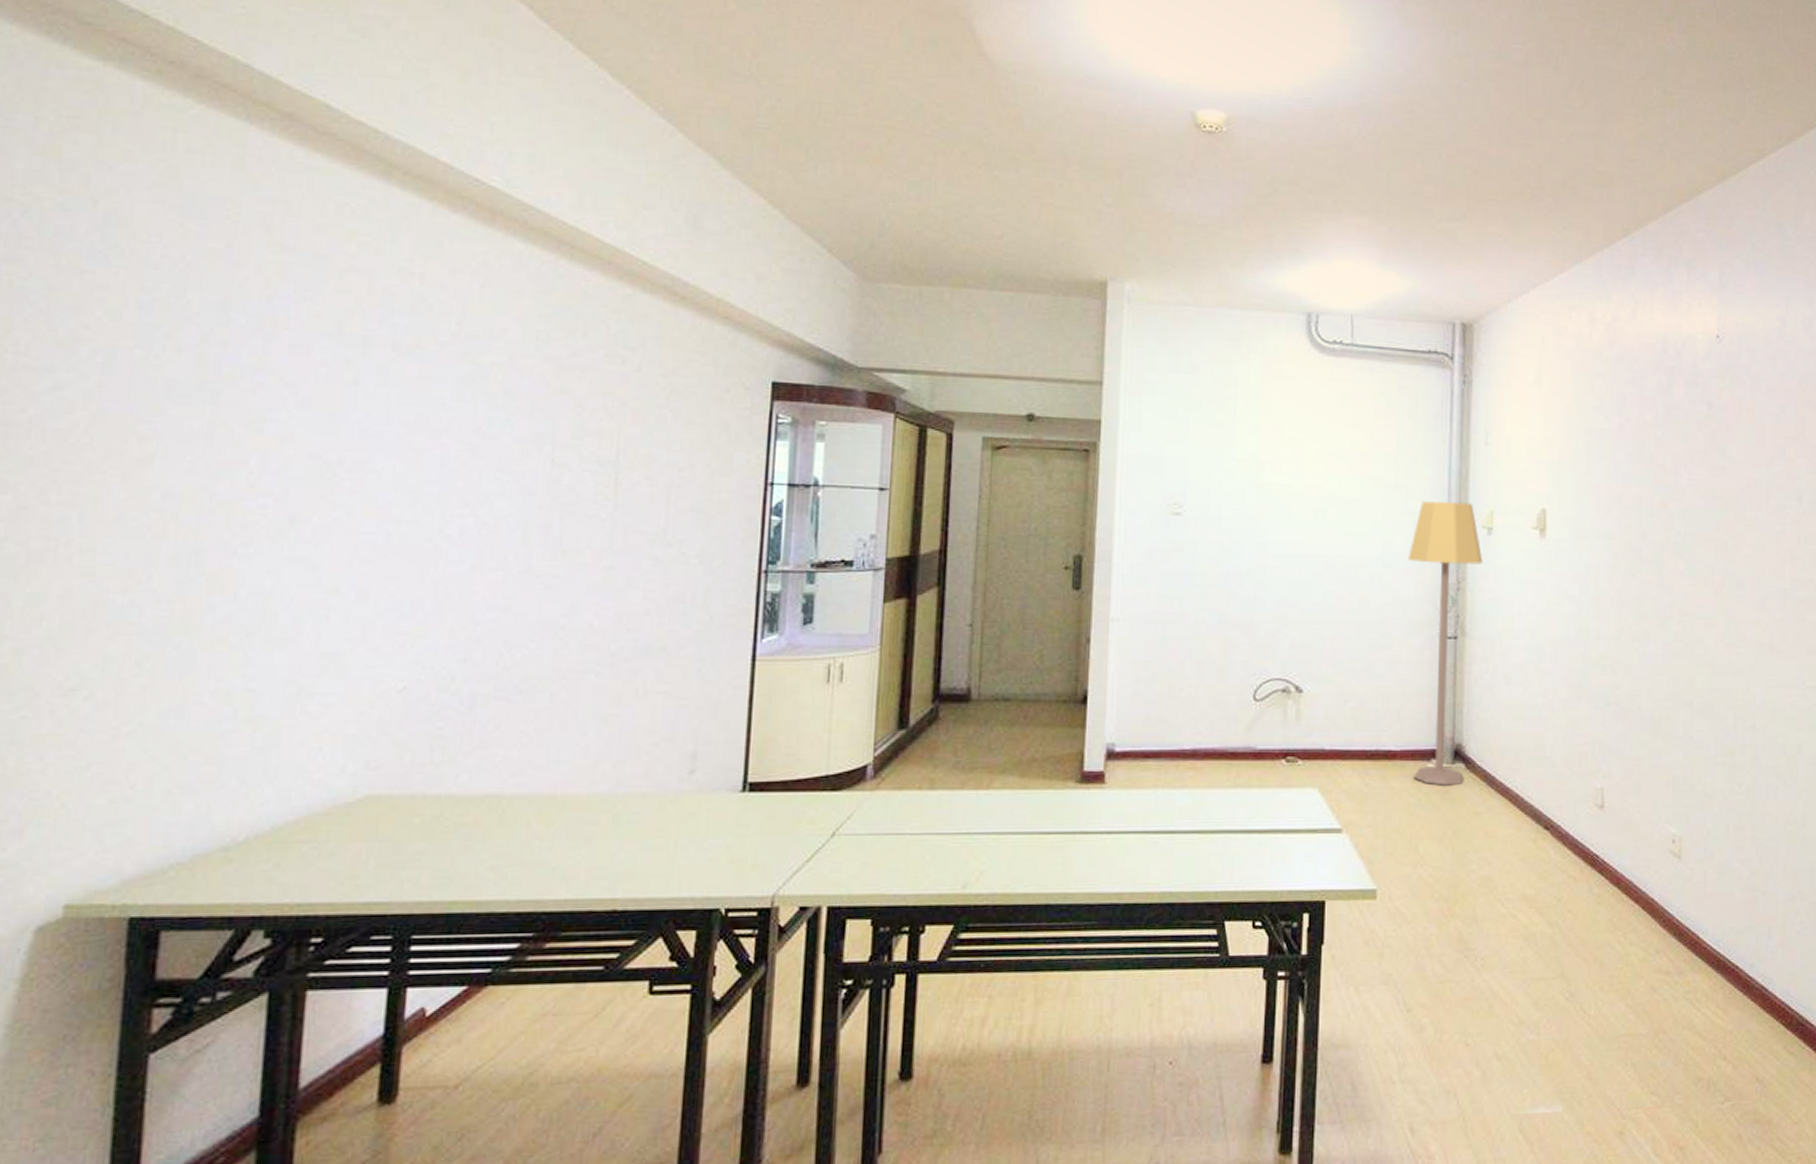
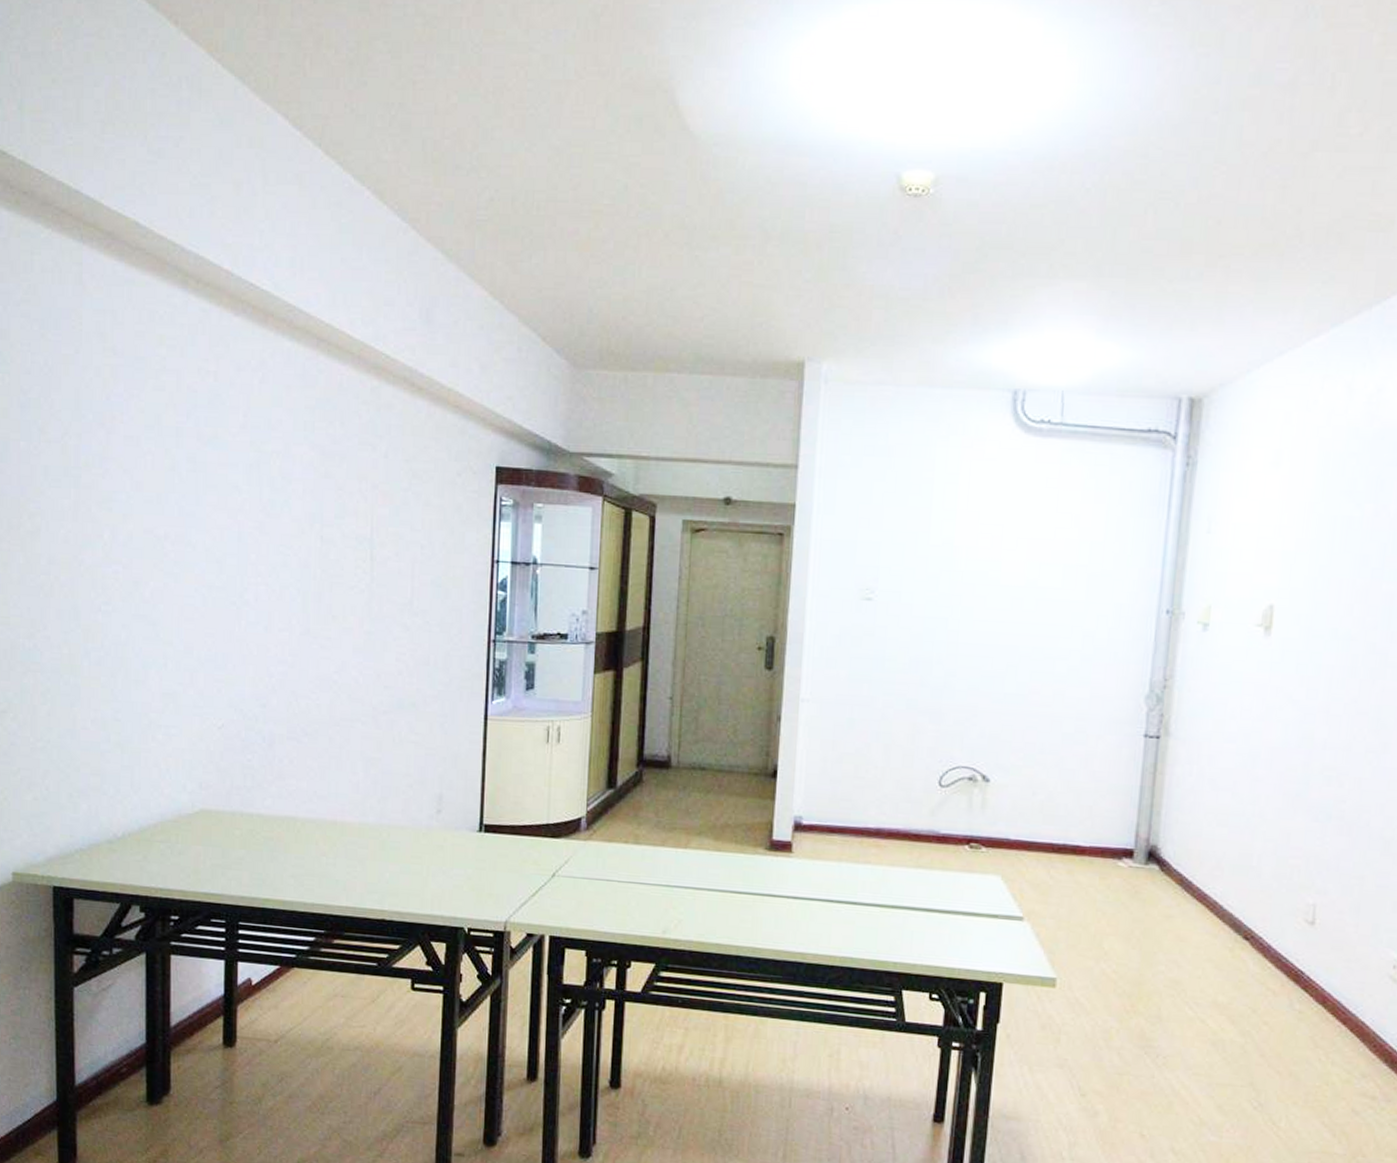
lamp: present [1408,501,1483,786] -> none [1102,593,1195,886]

